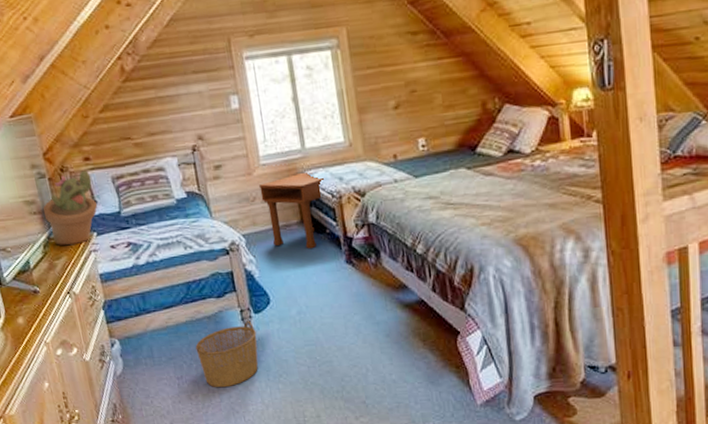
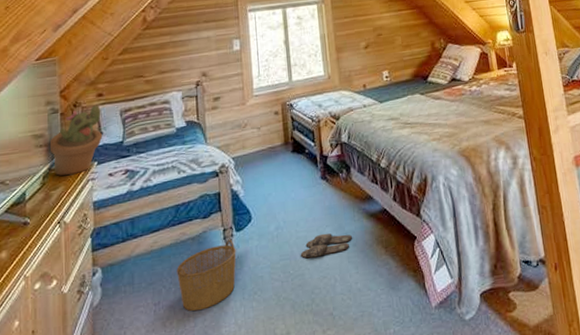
nightstand: present [259,172,324,249] -> none [251,101,306,168]
slippers: none [326,321,385,347] -> present [300,233,352,259]

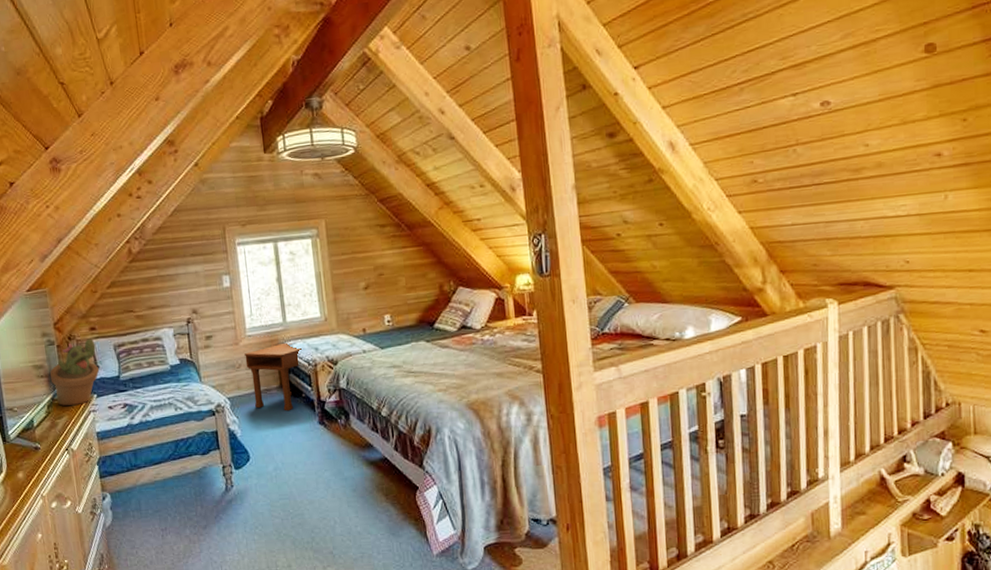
basket: present [176,239,236,312] -> none [180,476,237,539]
nightstand: none [251,101,306,168] -> present [245,343,302,411]
slippers: present [300,233,352,259] -> none [299,477,352,501]

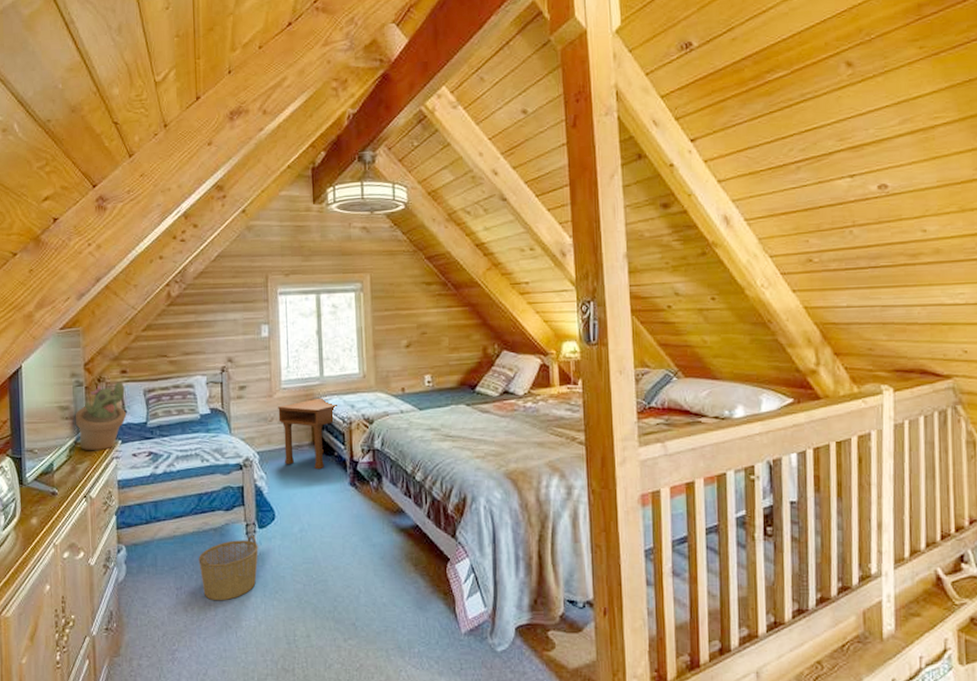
basket: none [180,476,237,539] -> present [198,535,259,601]

